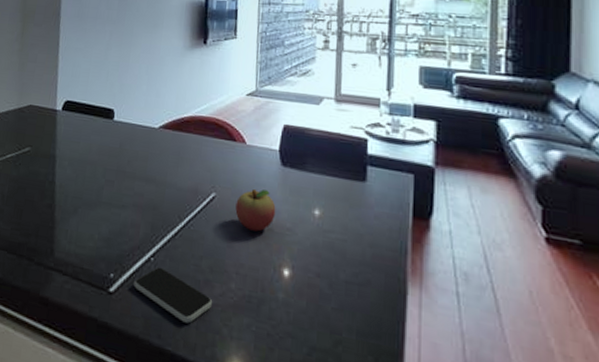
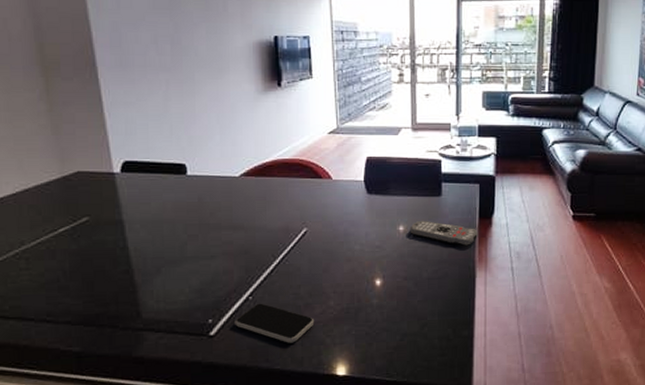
fruit: present [235,188,276,232] -> none [327,217,365,254]
remote control: none [327,206,411,252] -> present [410,220,478,247]

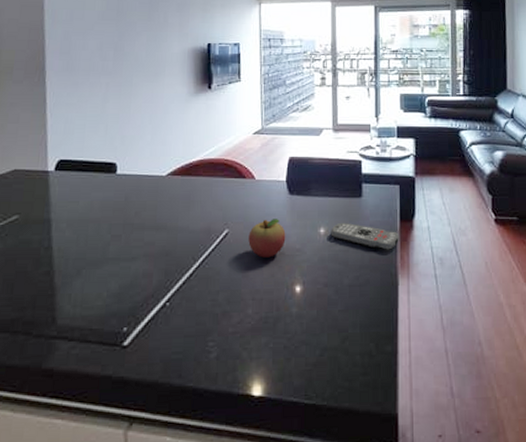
smartphone: present [235,303,315,343] -> none [150,310,232,357]
fruit: none [327,217,365,254] -> present [248,219,286,258]

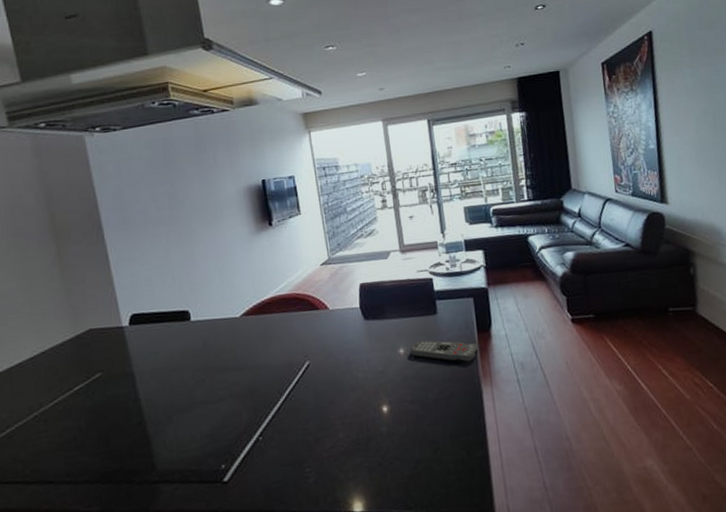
fruit: present [248,219,286,258] -> none [330,345,367,384]

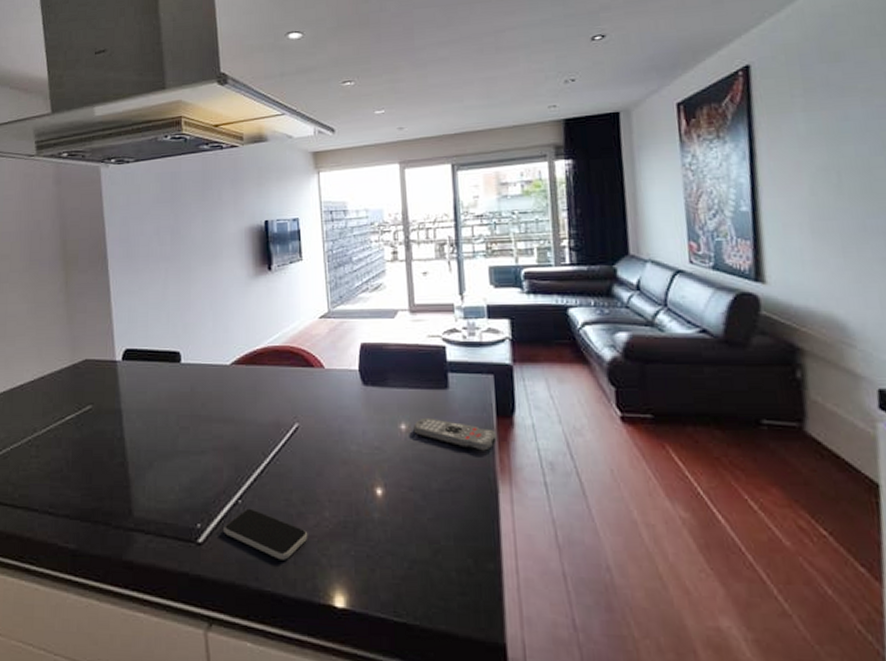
smartphone: none [247,442,326,483] -> present [223,508,308,560]

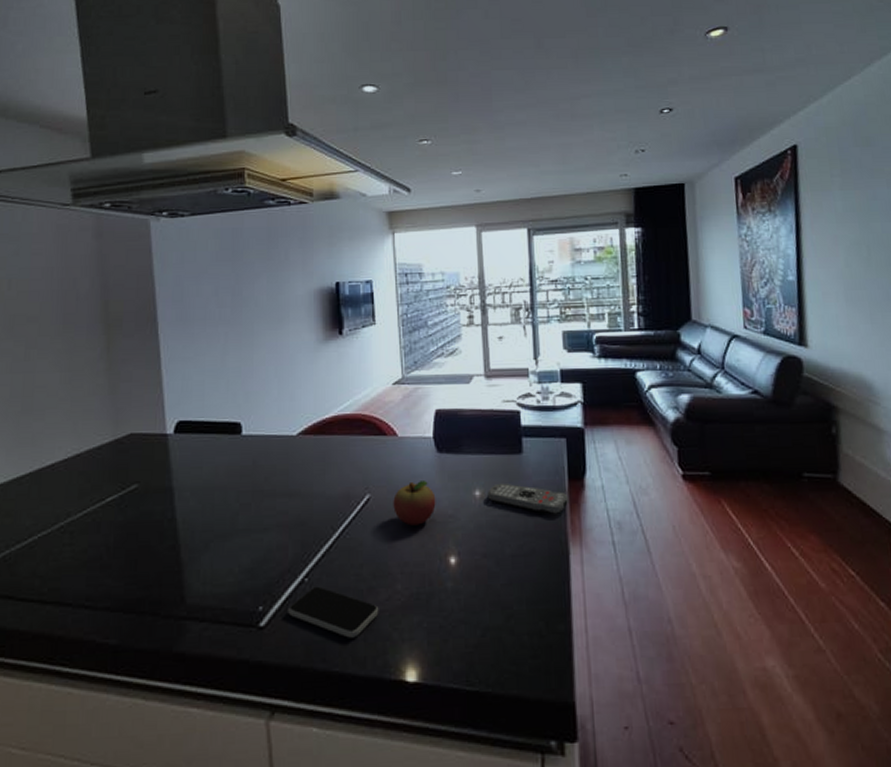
fruit: none [321,412,362,456] -> present [393,481,436,526]

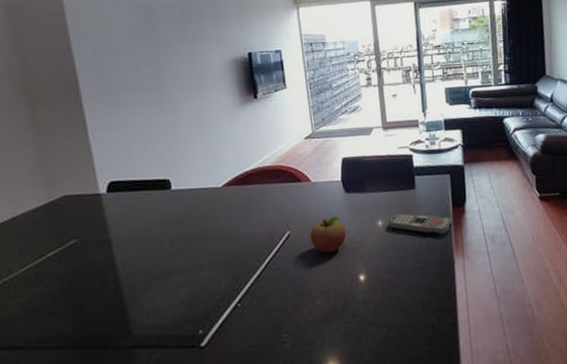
smartphone: present [288,586,379,638] -> none [225,309,303,347]

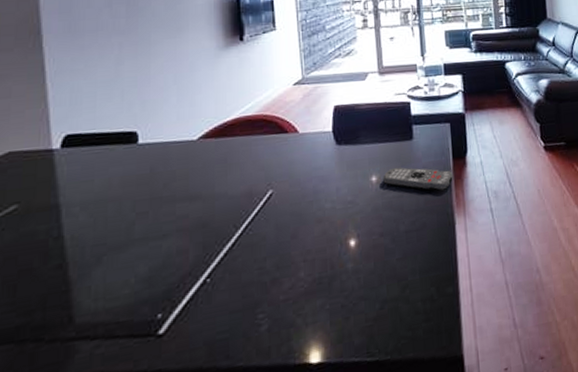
fruit: present [310,216,346,254] -> none [295,172,336,215]

